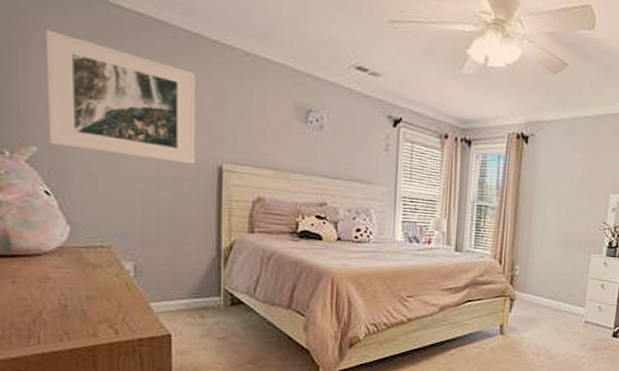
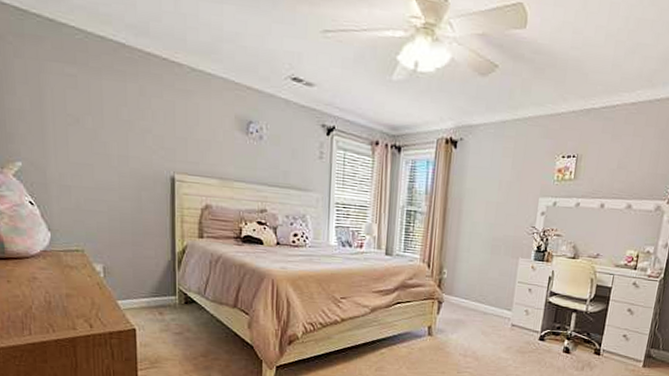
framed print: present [46,30,196,164] -> none [25,56,152,175]

